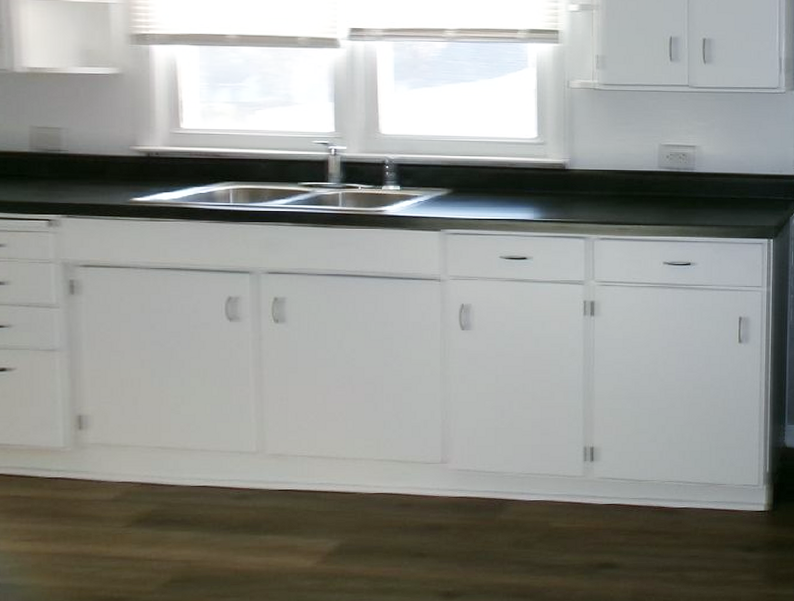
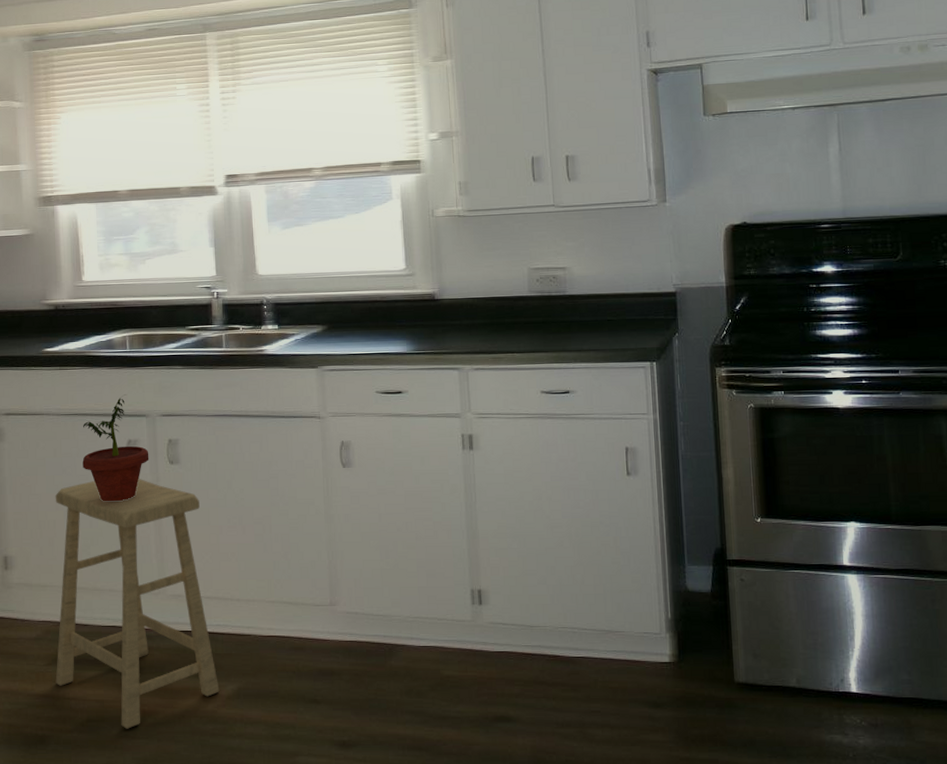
stool: none [135,337,320,588] -> present [55,479,220,729]
potted plant: none [174,250,252,360] -> present [82,394,149,502]

